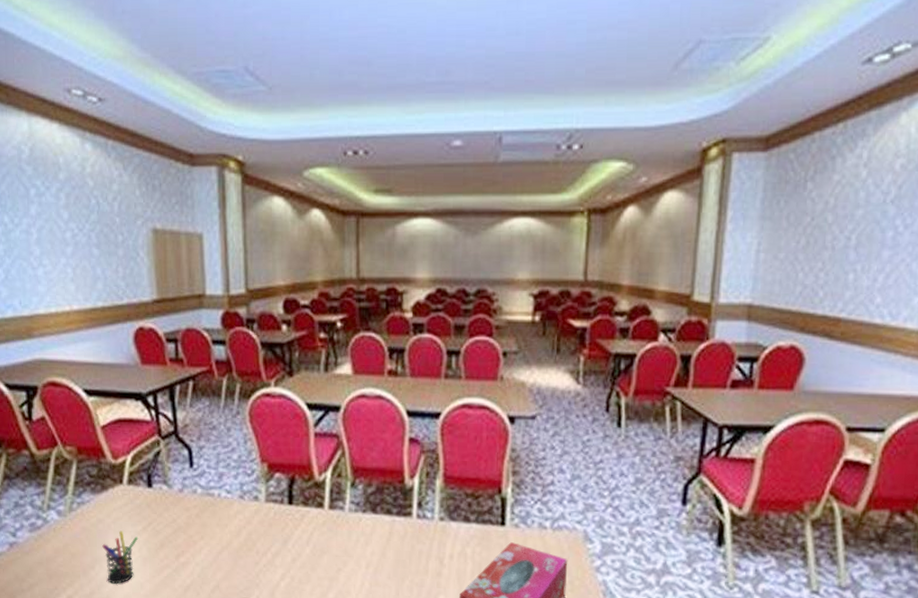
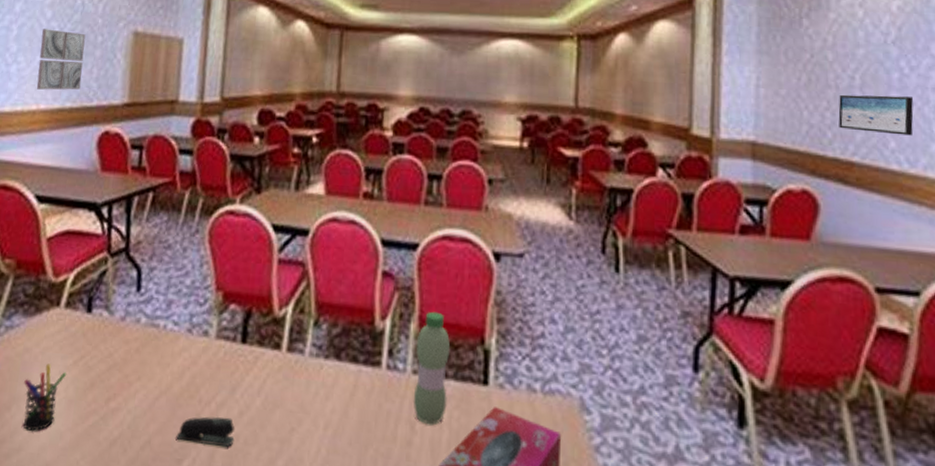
wall art: none [62,231,109,291] -> present [36,29,86,90]
stapler: none [240,563,290,587] -> present [176,416,235,448]
water bottle: none [441,469,471,560] -> present [413,311,450,425]
wall art: none [831,254,903,291] -> present [838,94,914,136]

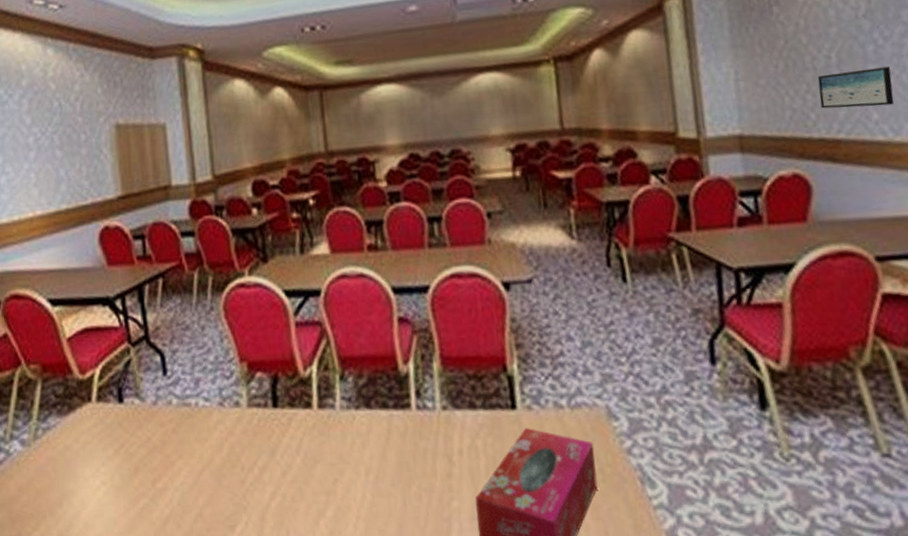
pen holder: present [22,363,67,432] -> none [70,457,110,523]
wall art: present [36,29,86,90] -> none [25,134,73,197]
stapler: present [176,416,235,448] -> none [225,479,282,509]
water bottle: present [413,311,450,425] -> none [441,347,480,455]

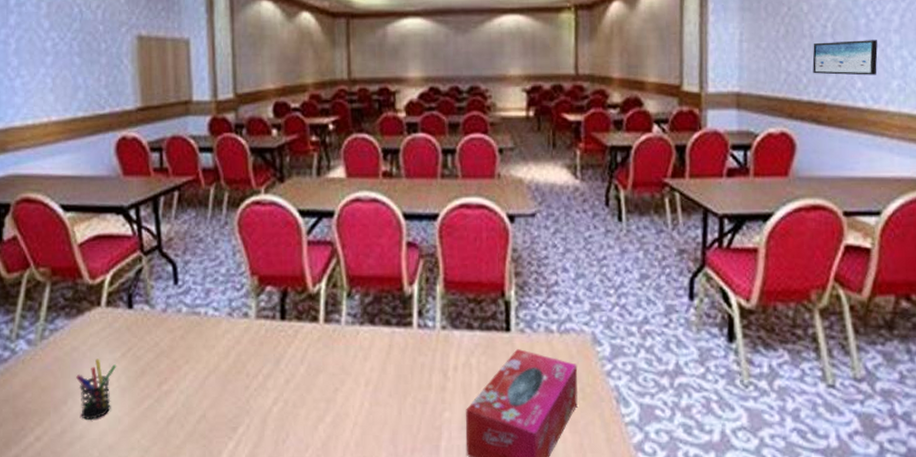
pen holder: none [70,457,110,523] -> present [76,358,117,421]

